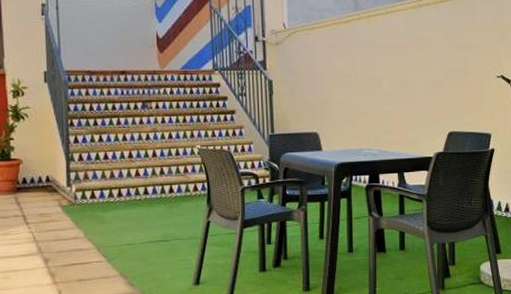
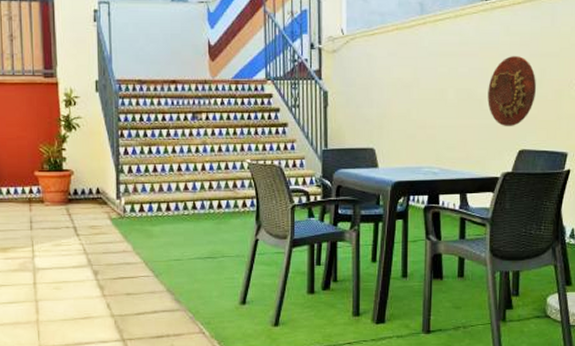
decorative platter: none [418,48,461,112] -> present [487,56,536,127]

